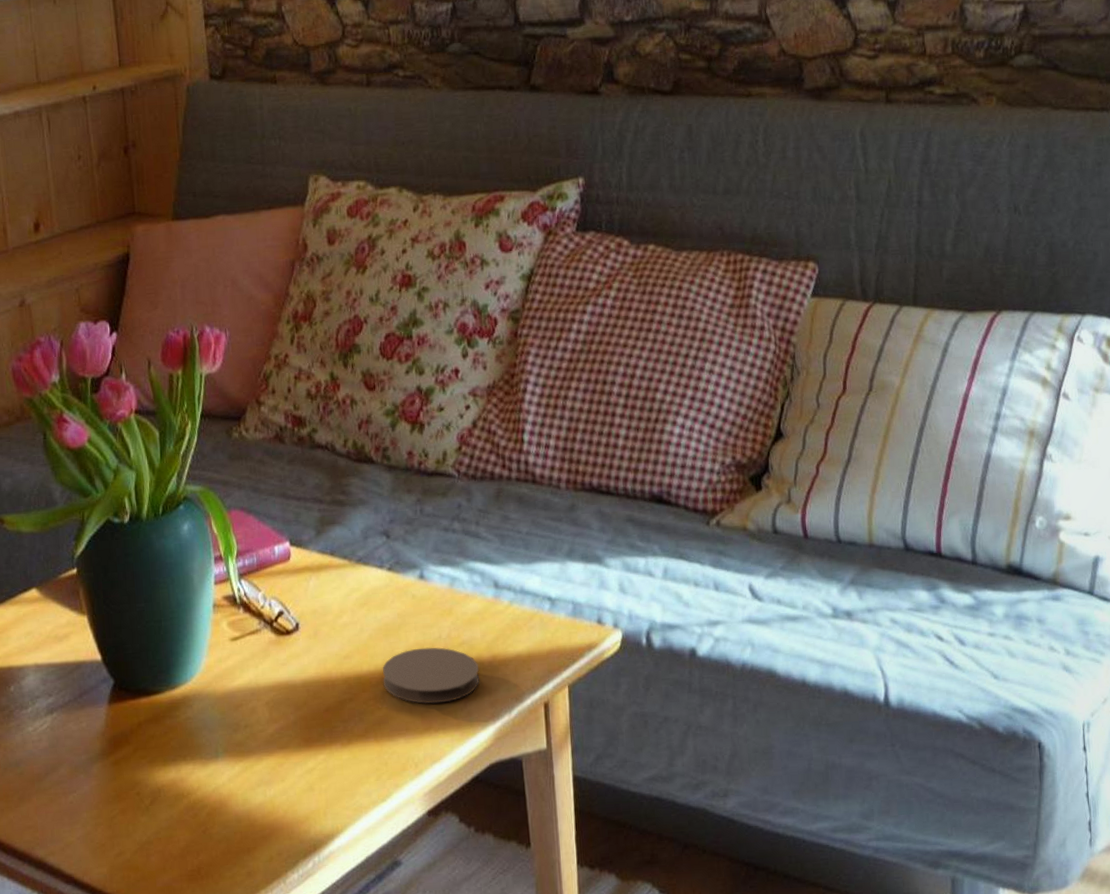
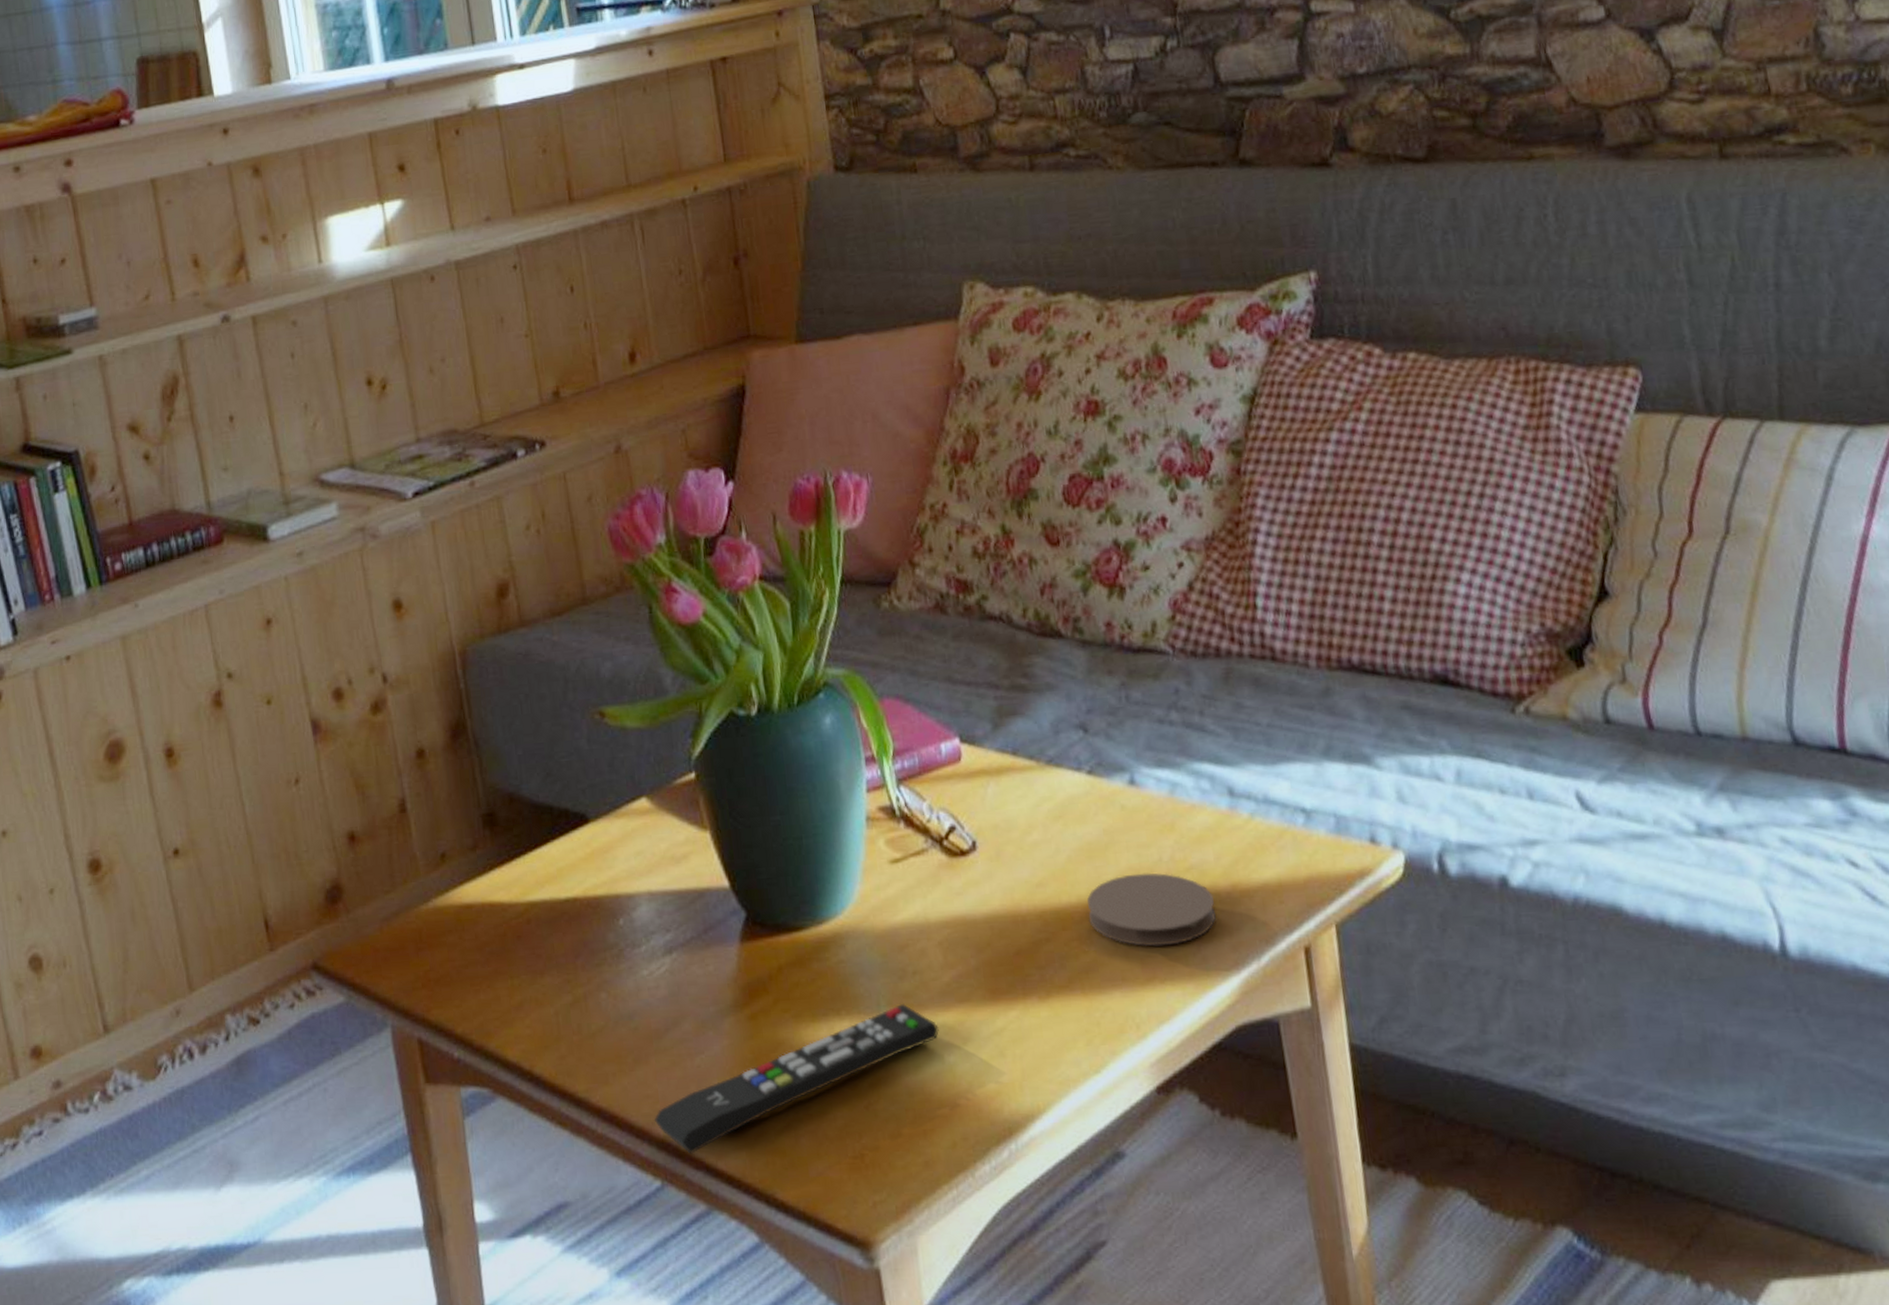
remote control: none [33,751,263,871] -> present [654,1004,939,1154]

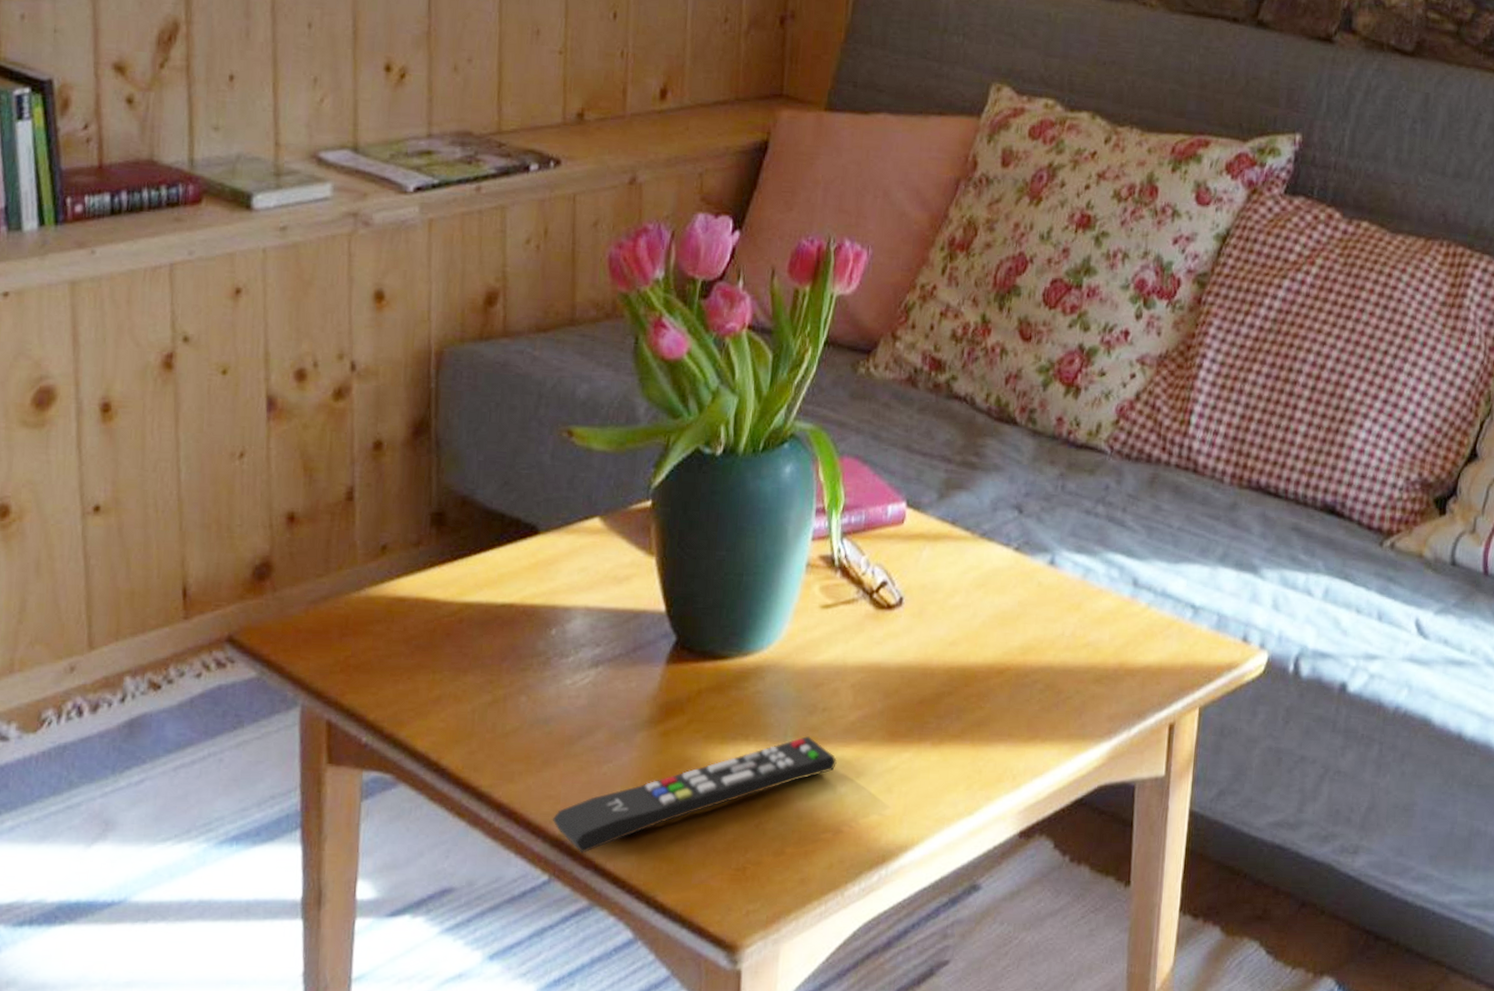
coaster: present [1087,873,1216,947] -> none [990,643,1103,710]

